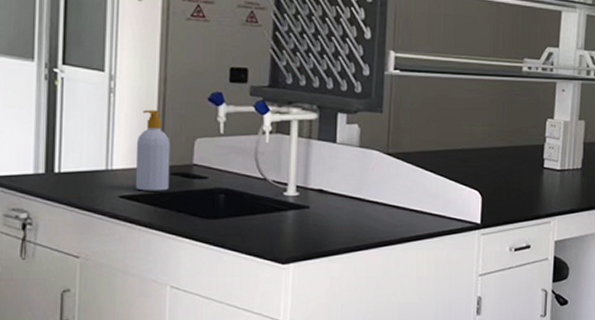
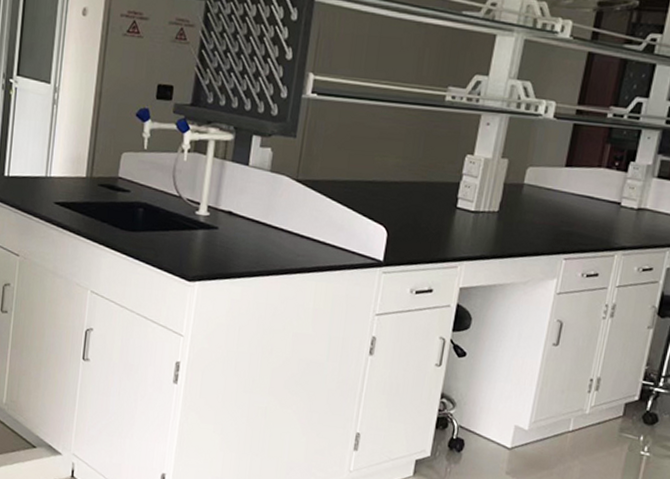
soap bottle: present [135,109,171,191] -> none [68,122,101,201]

